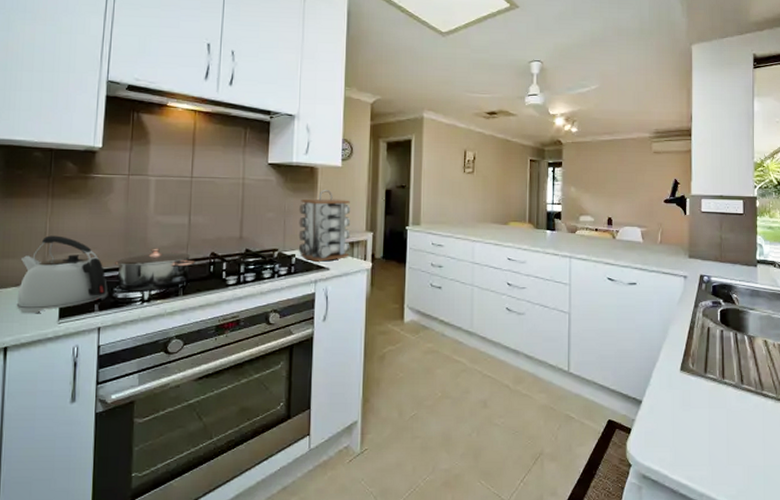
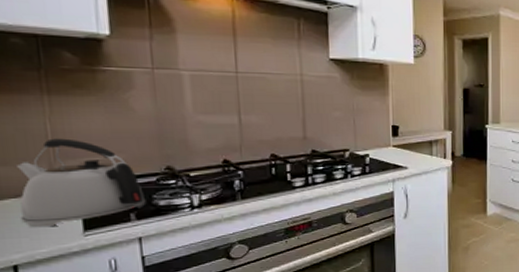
cooking pot: present [114,248,195,292] -> none [148,150,253,198]
spice rack: present [298,189,351,262] -> none [370,87,429,161]

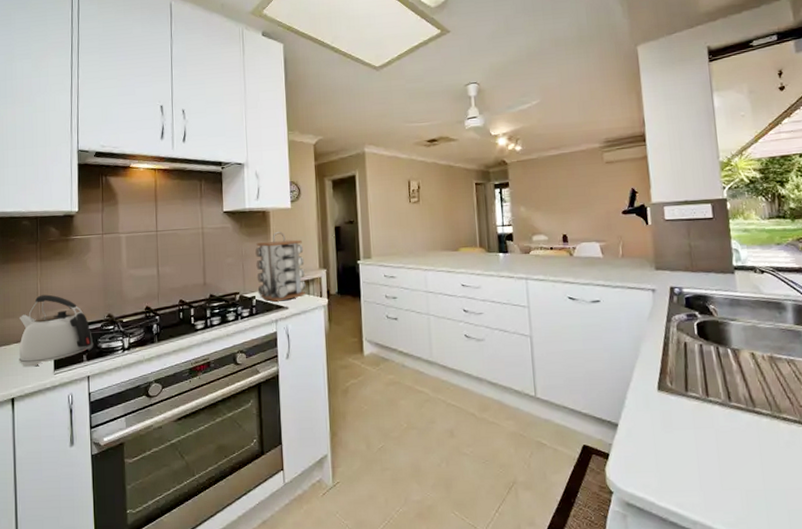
spice rack: none [370,87,429,161] -> present [255,231,306,302]

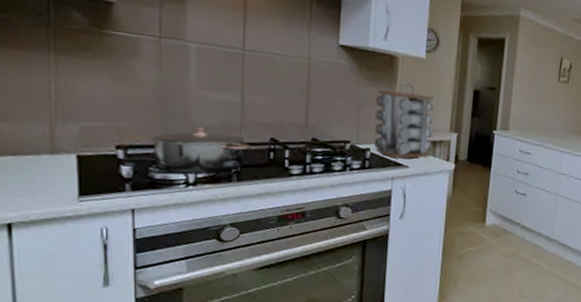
kettle: present [18,294,94,367] -> none [17,99,142,189]
cooking pot: none [96,299,166,342] -> present [147,126,251,174]

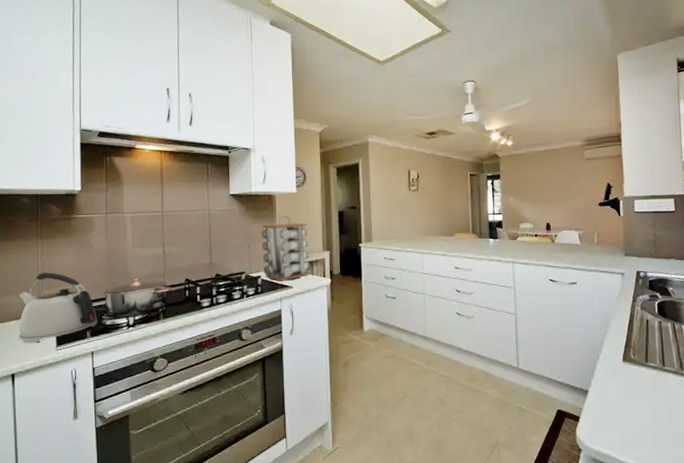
kettle: none [17,99,142,189] -> present [18,272,98,344]

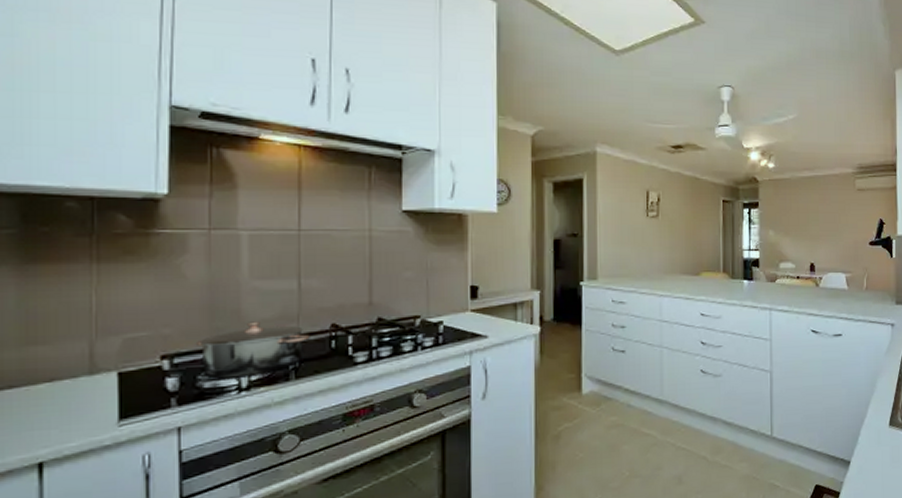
kettle: present [18,272,98,344] -> none [53,311,190,417]
spice rack: present [261,214,310,281] -> none [446,240,512,329]

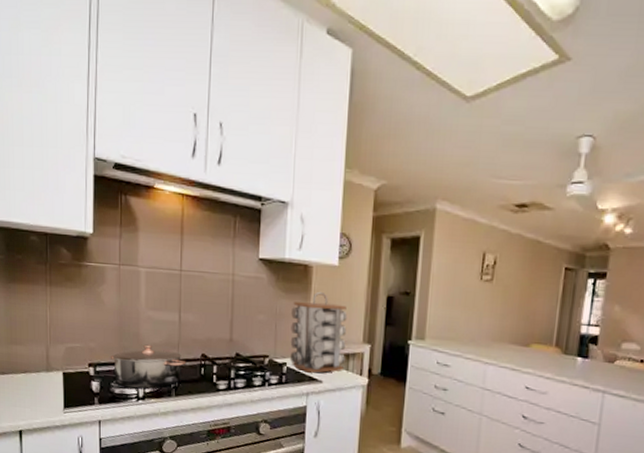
spice rack: none [446,240,512,329] -> present [290,291,348,374]

